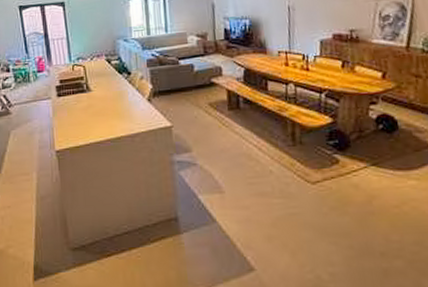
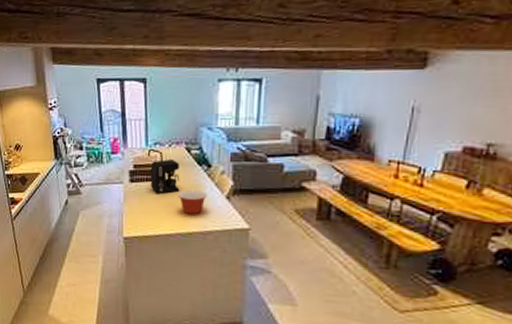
coffee maker: none [75,71,105,104] -> present [150,159,180,194]
mixing bowl: none [104,96,131,121] -> present [178,189,208,215]

